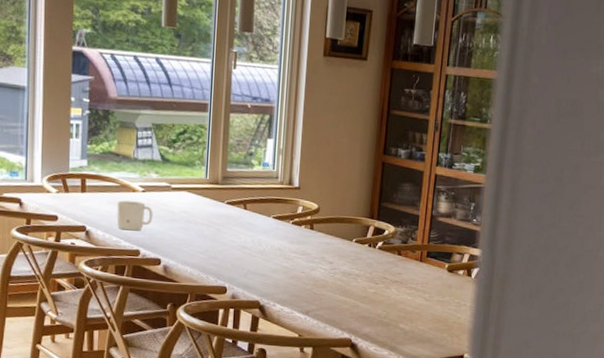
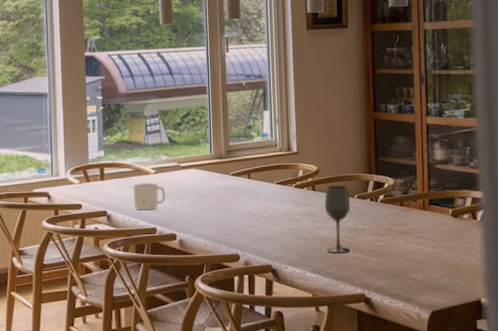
wine glass: none [318,226,348,297] -> present [324,185,351,254]

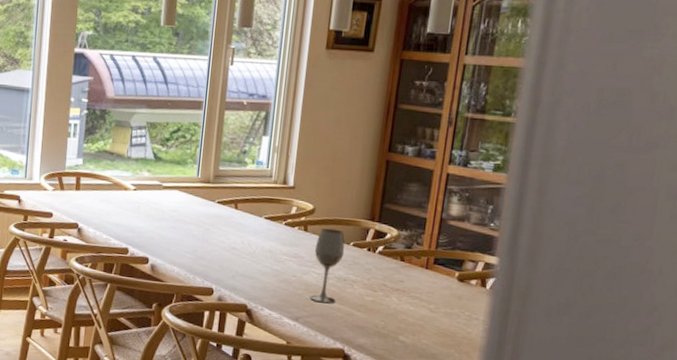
mug: present [133,183,166,211] -> none [108,198,143,229]

